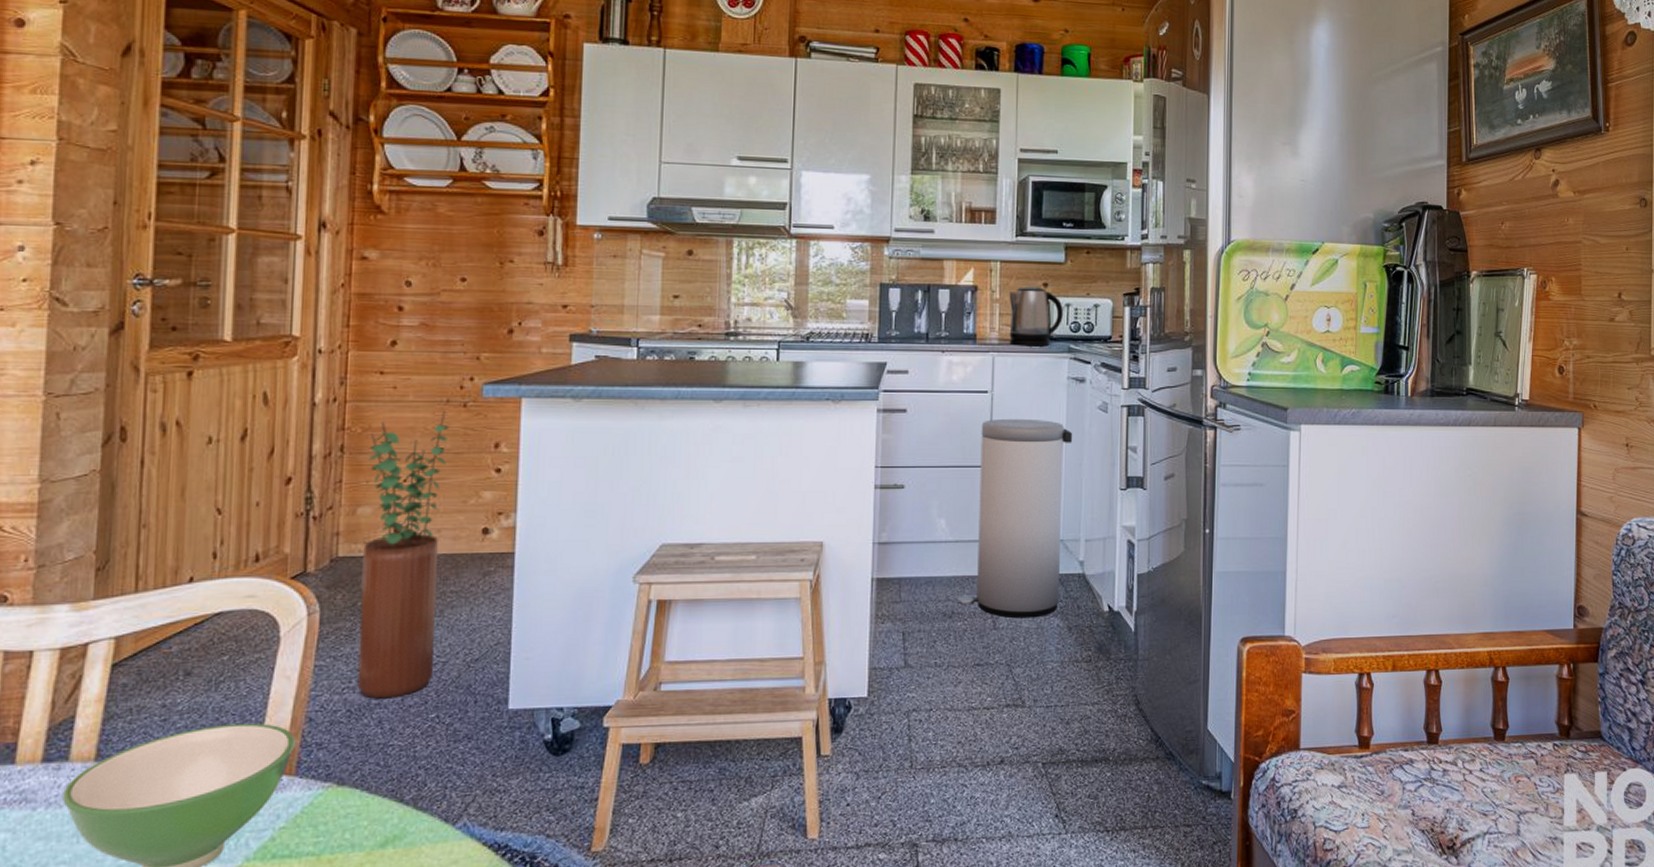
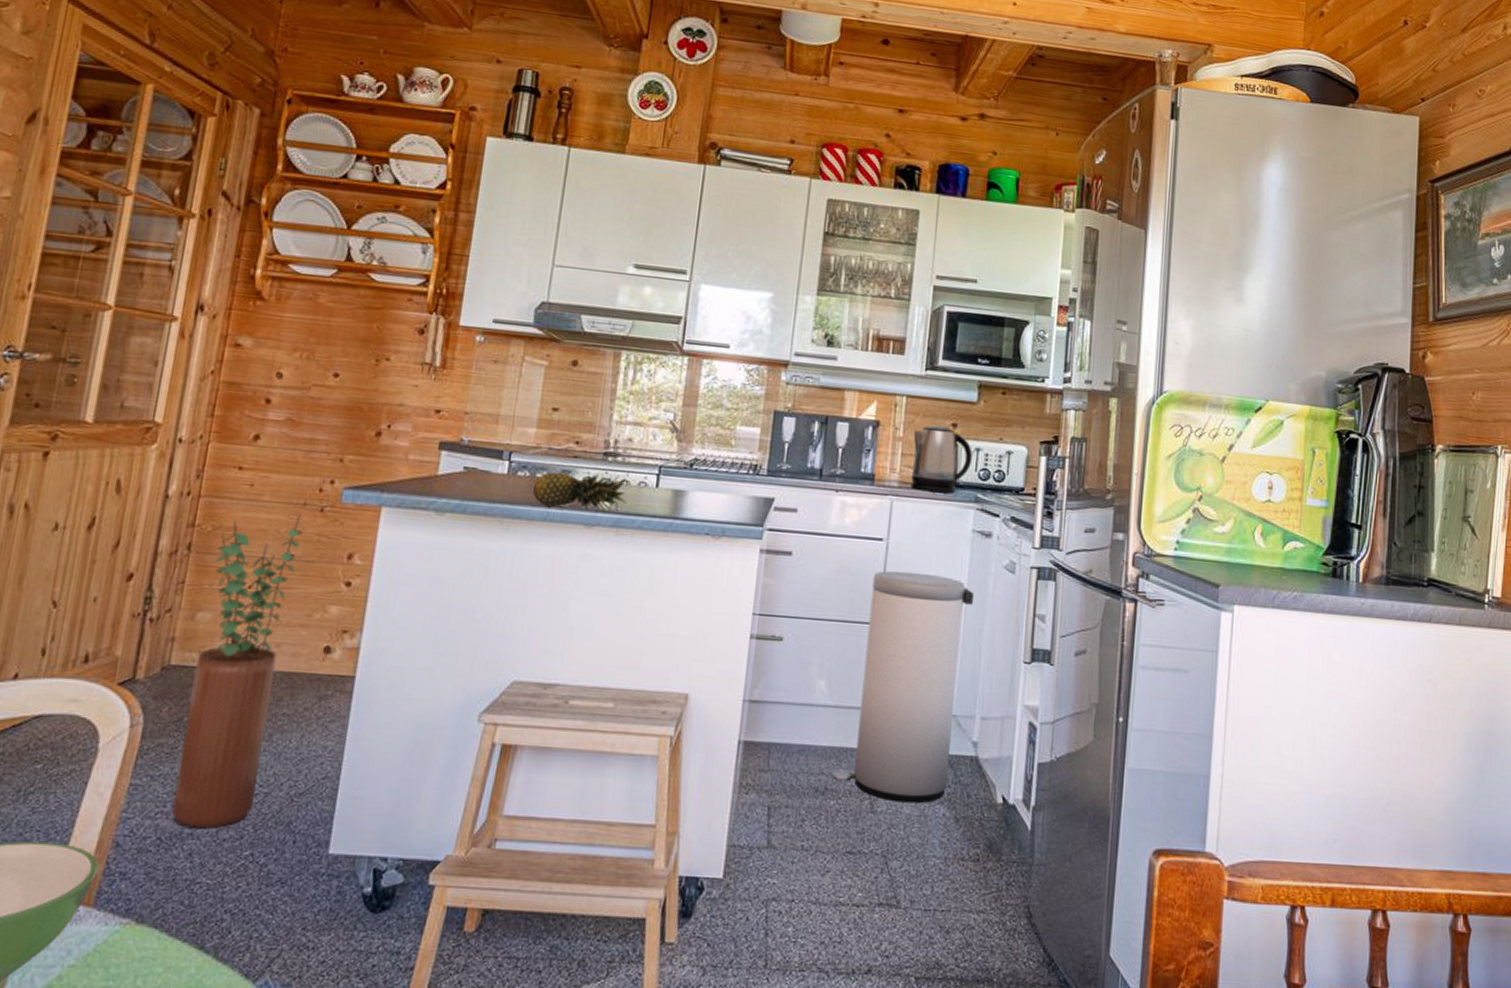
fruit: none [663,352,751,386] -> present [533,472,627,512]

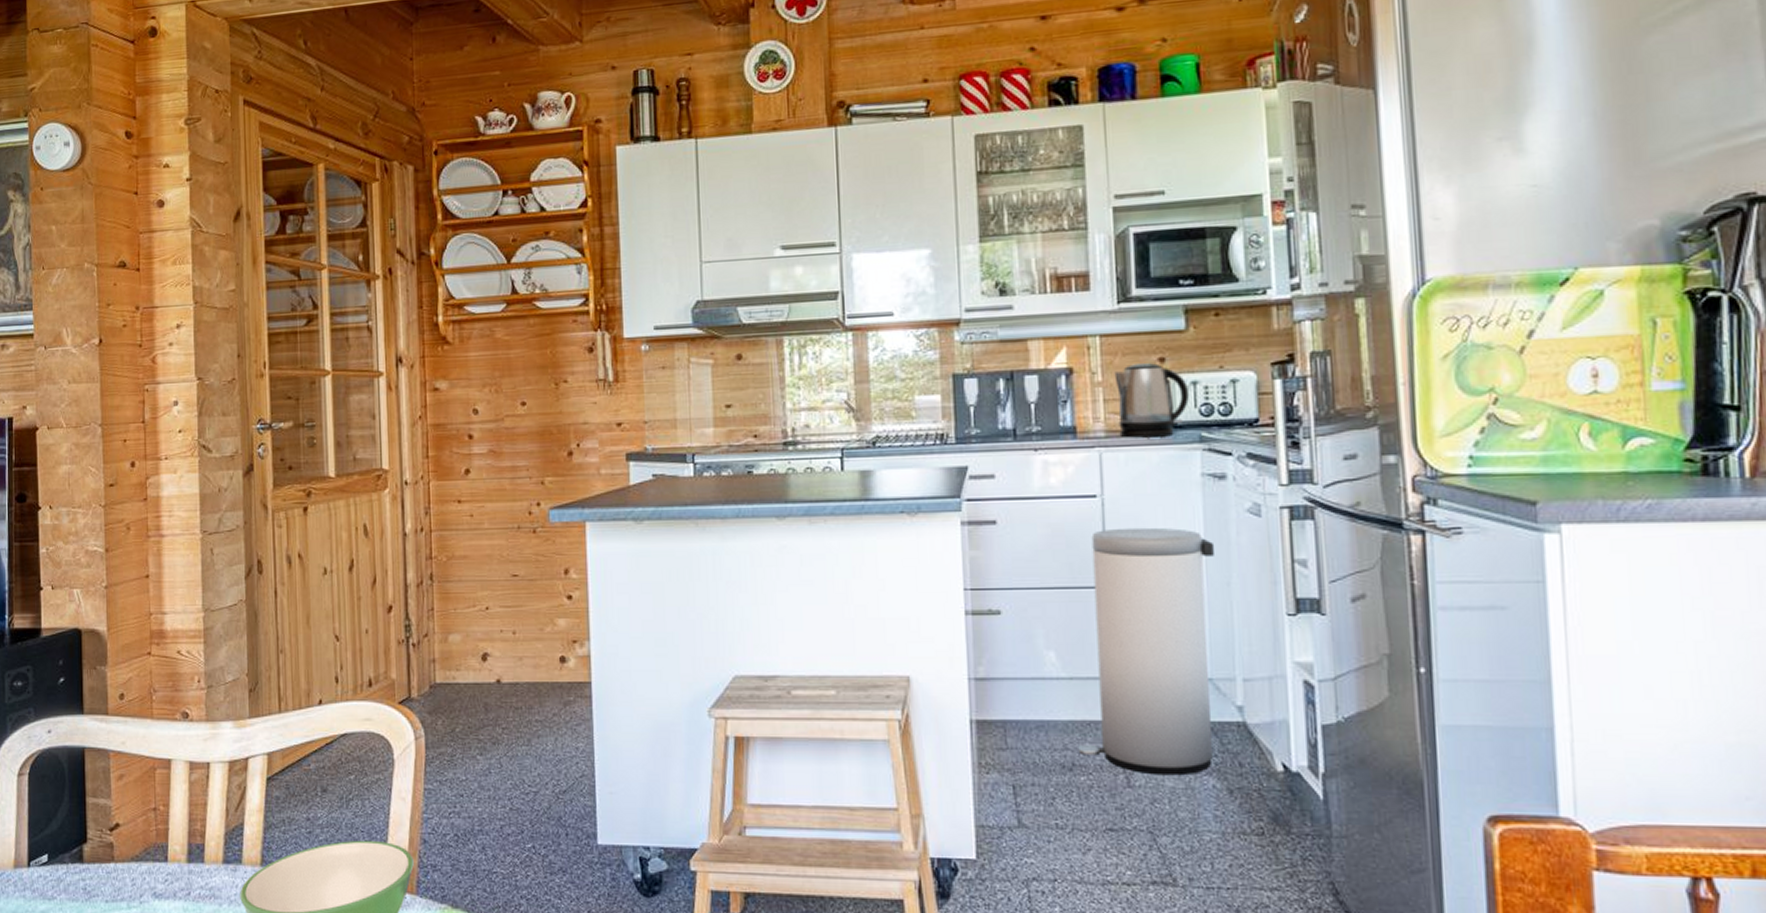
vase: present [171,513,303,829] -> none [454,537,526,825]
fruit: present [533,472,627,512] -> none [721,463,815,503]

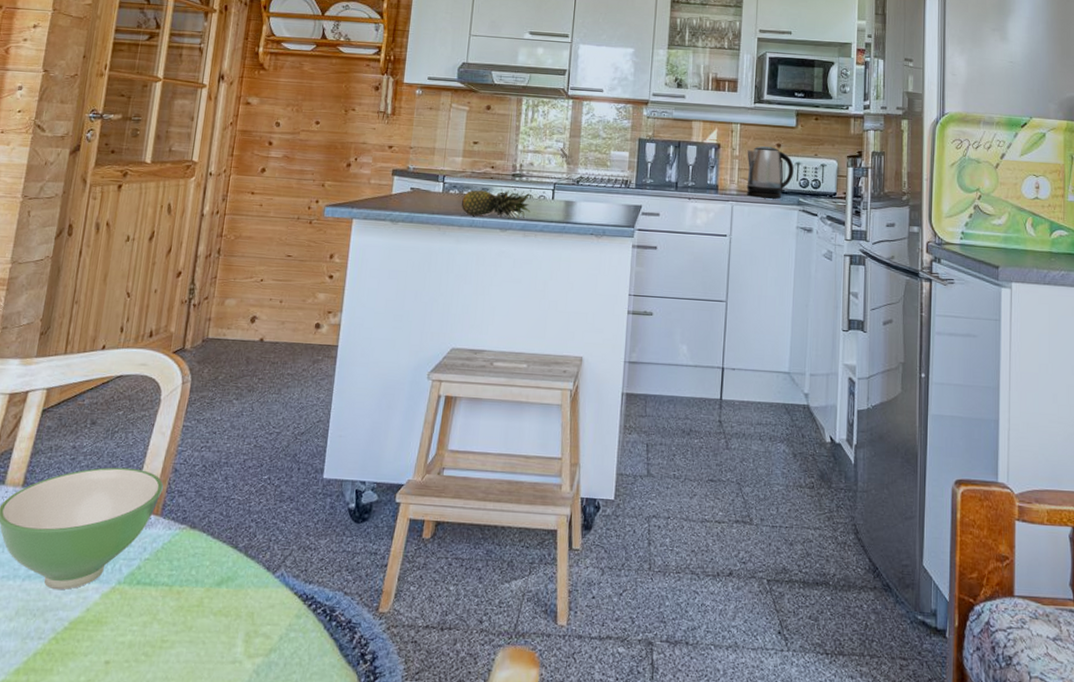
fruit: none [721,463,815,503] -> present [462,190,531,219]
pedal bin: present [1078,527,1216,776] -> none [695,260,801,442]

